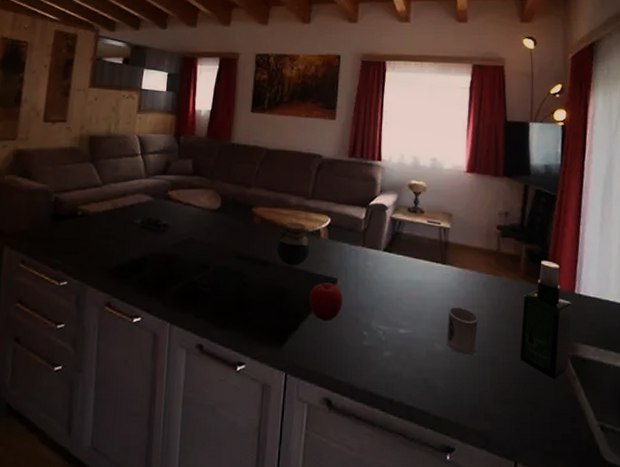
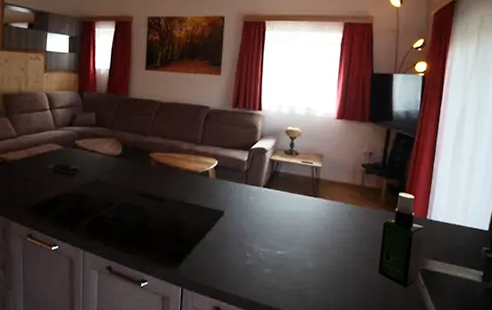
jar: present [272,222,310,266] -> none [167,164,200,201]
fruit: present [309,282,343,321] -> none [200,214,229,246]
cup: present [447,307,478,356] -> none [317,232,343,271]

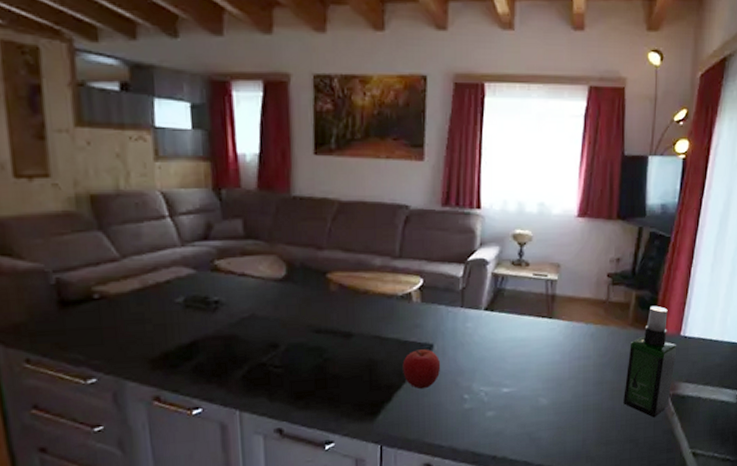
fruit: none [200,214,229,246] -> present [402,349,441,390]

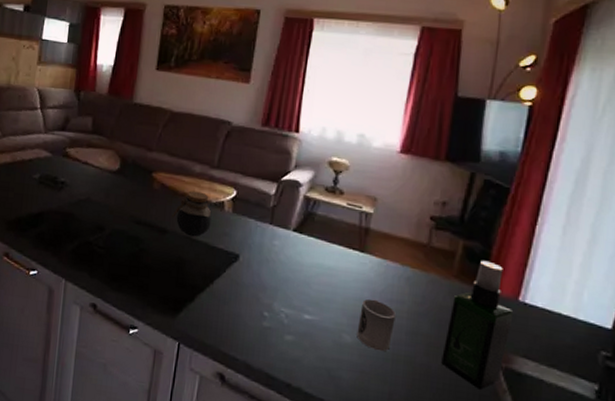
jar: none [355,286,400,335] -> present [171,190,212,237]
fruit: present [402,349,441,390] -> none [207,257,245,297]
cup: none [551,360,583,406] -> present [357,299,396,352]

